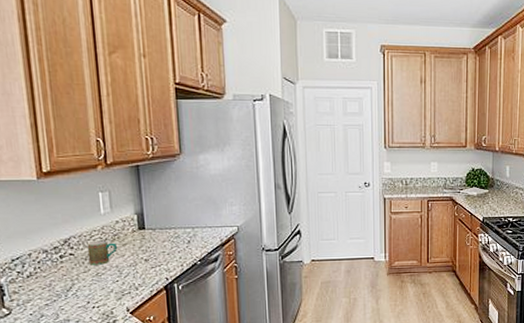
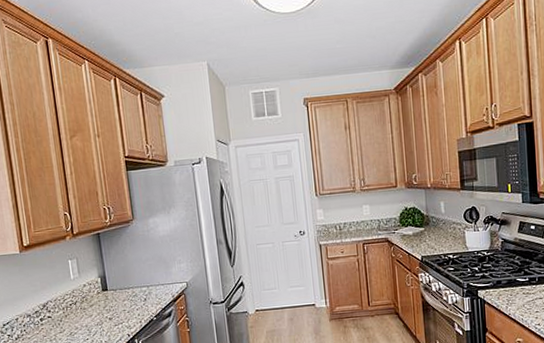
mug: present [87,240,117,265] -> none [61,302,86,326]

